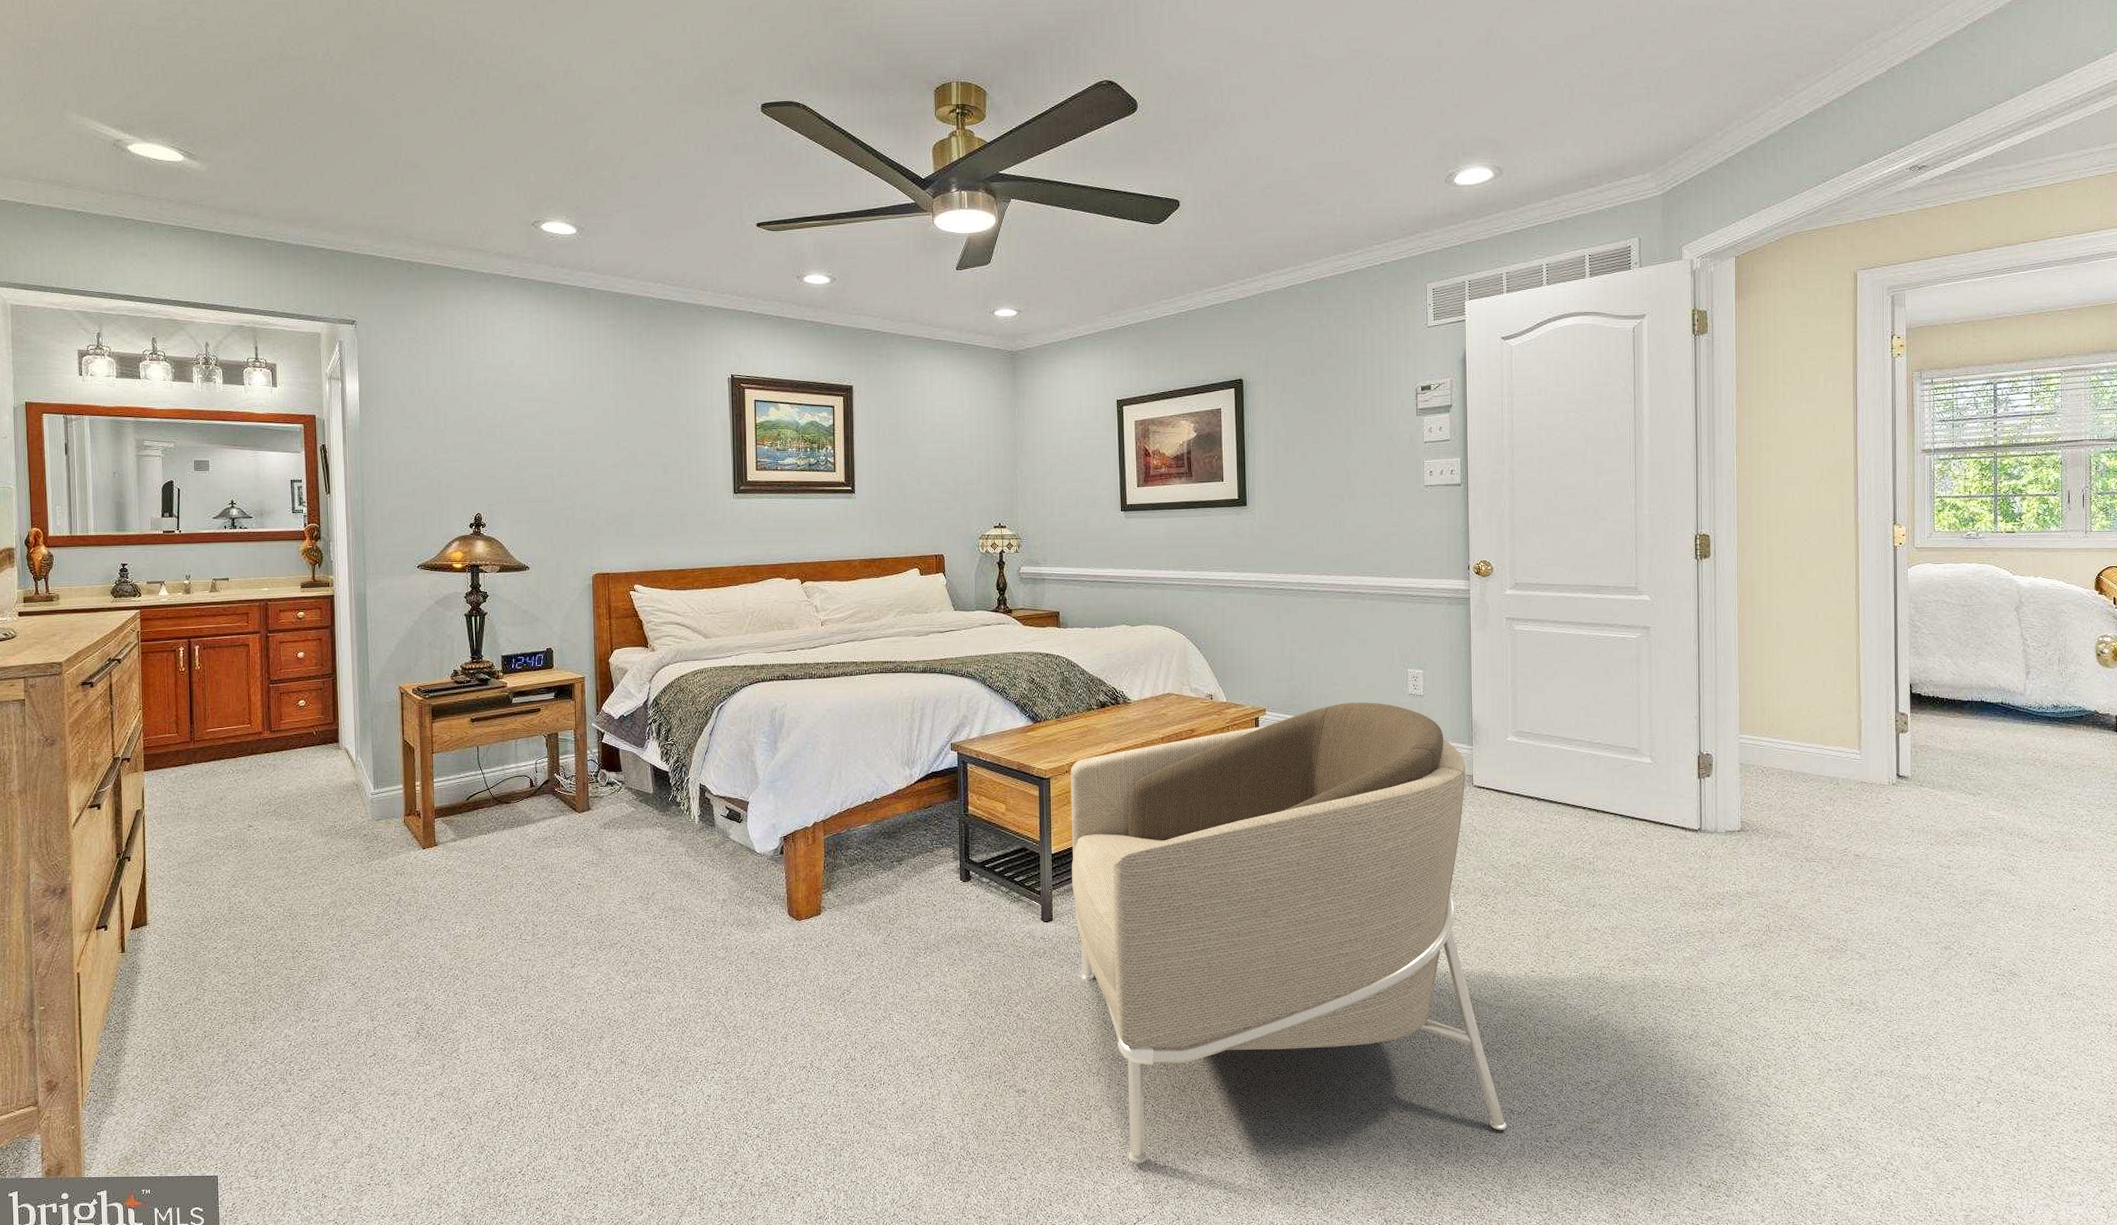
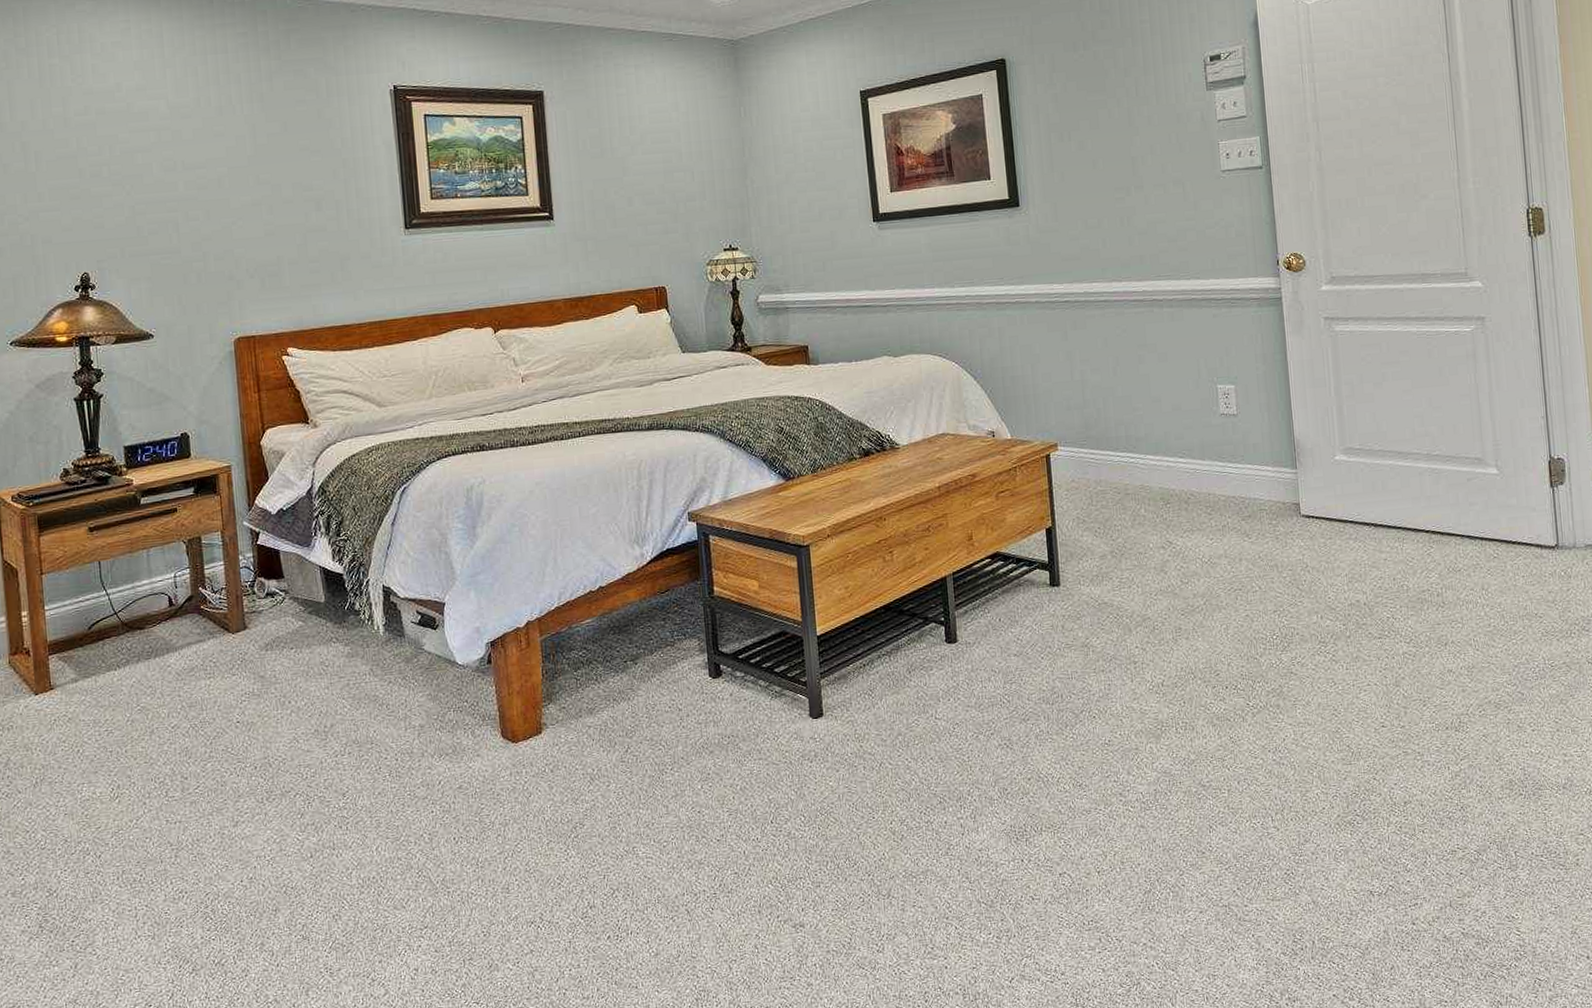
armchair: present [1070,702,1506,1163] -> none [832,426,1367,999]

